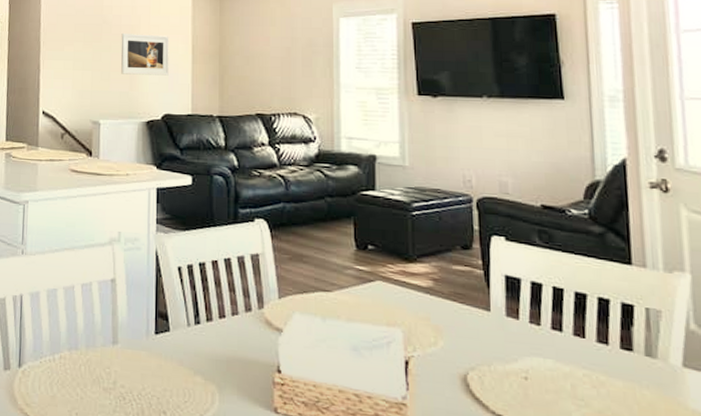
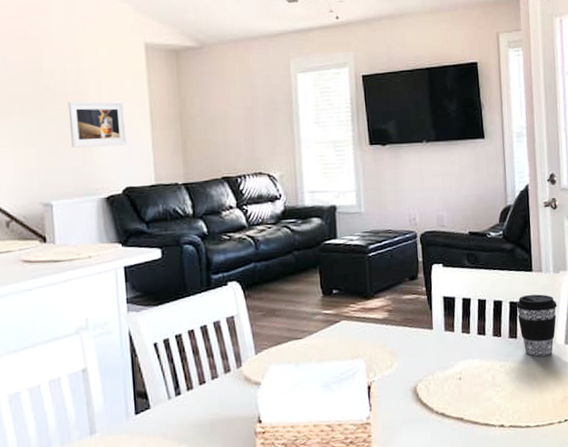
coffee cup: none [607,293,670,376] -> present [516,294,557,357]

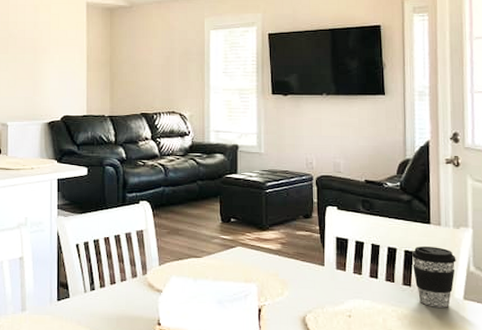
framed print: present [68,101,127,148] -> none [25,46,67,82]

